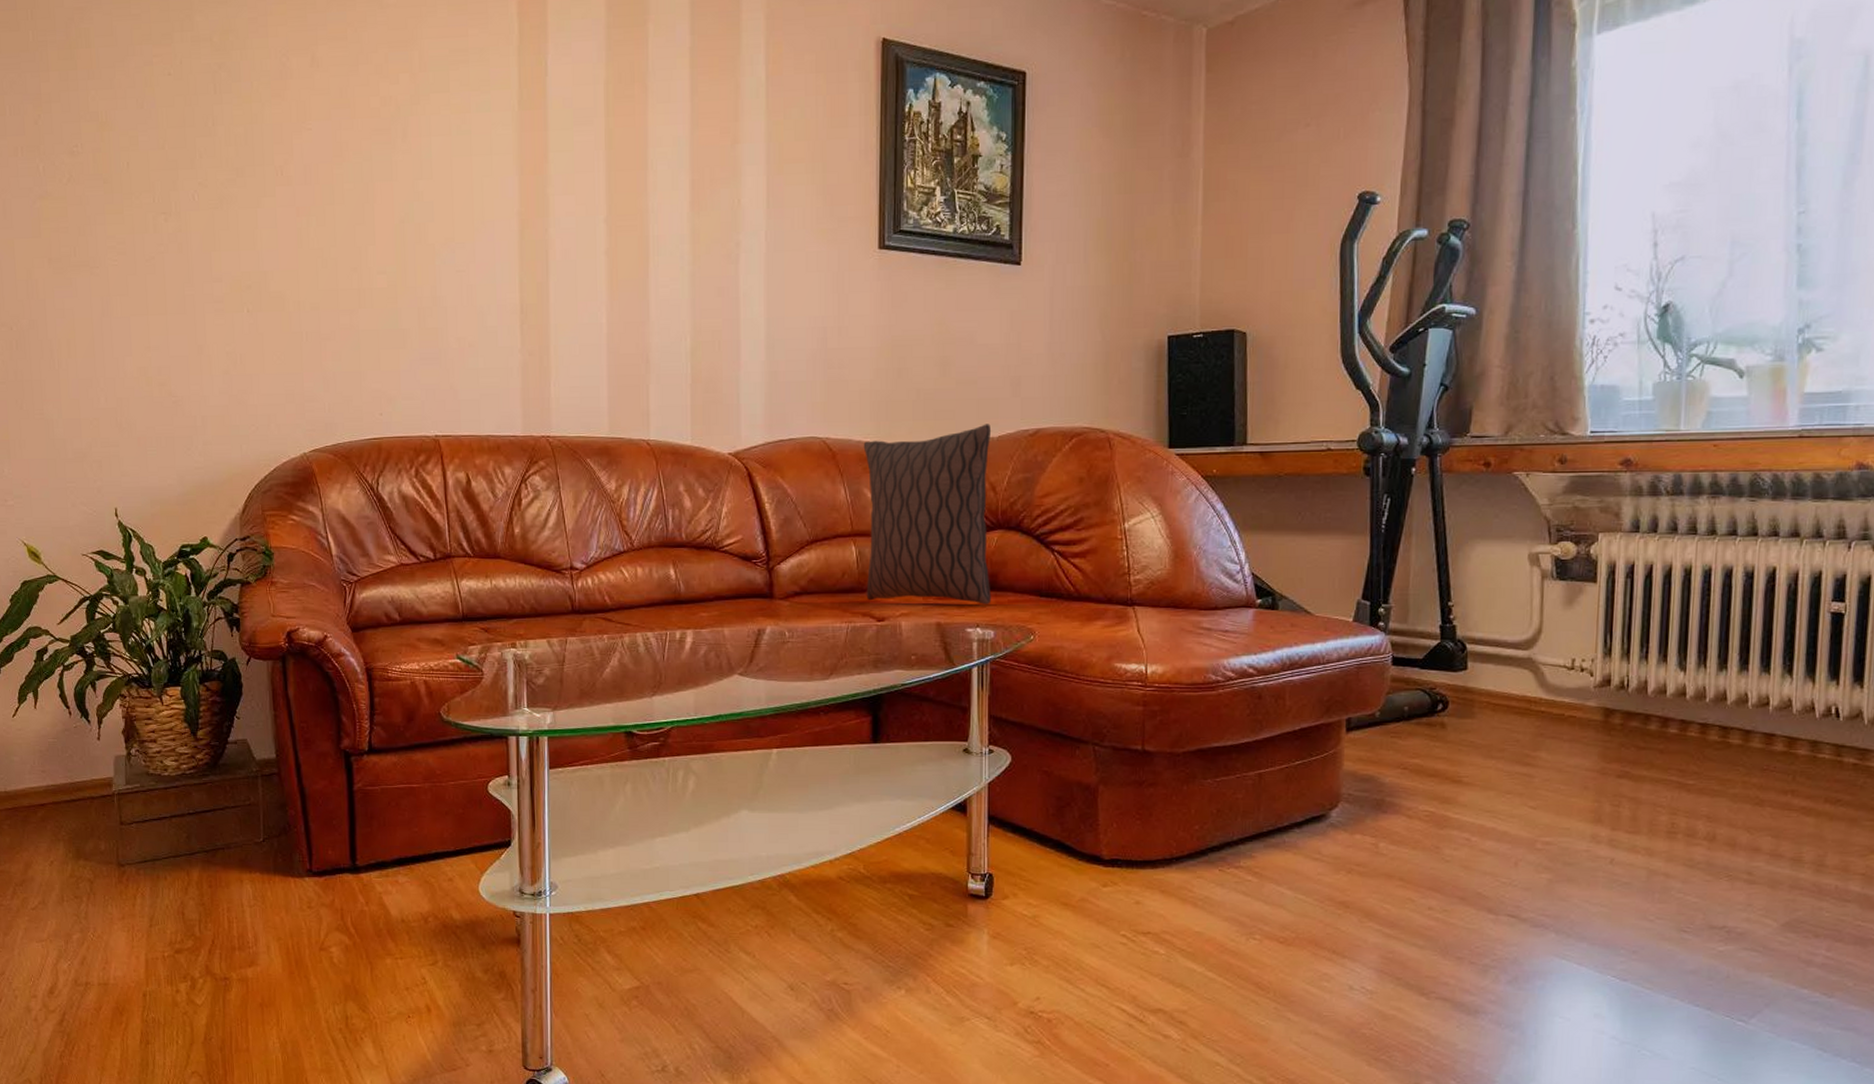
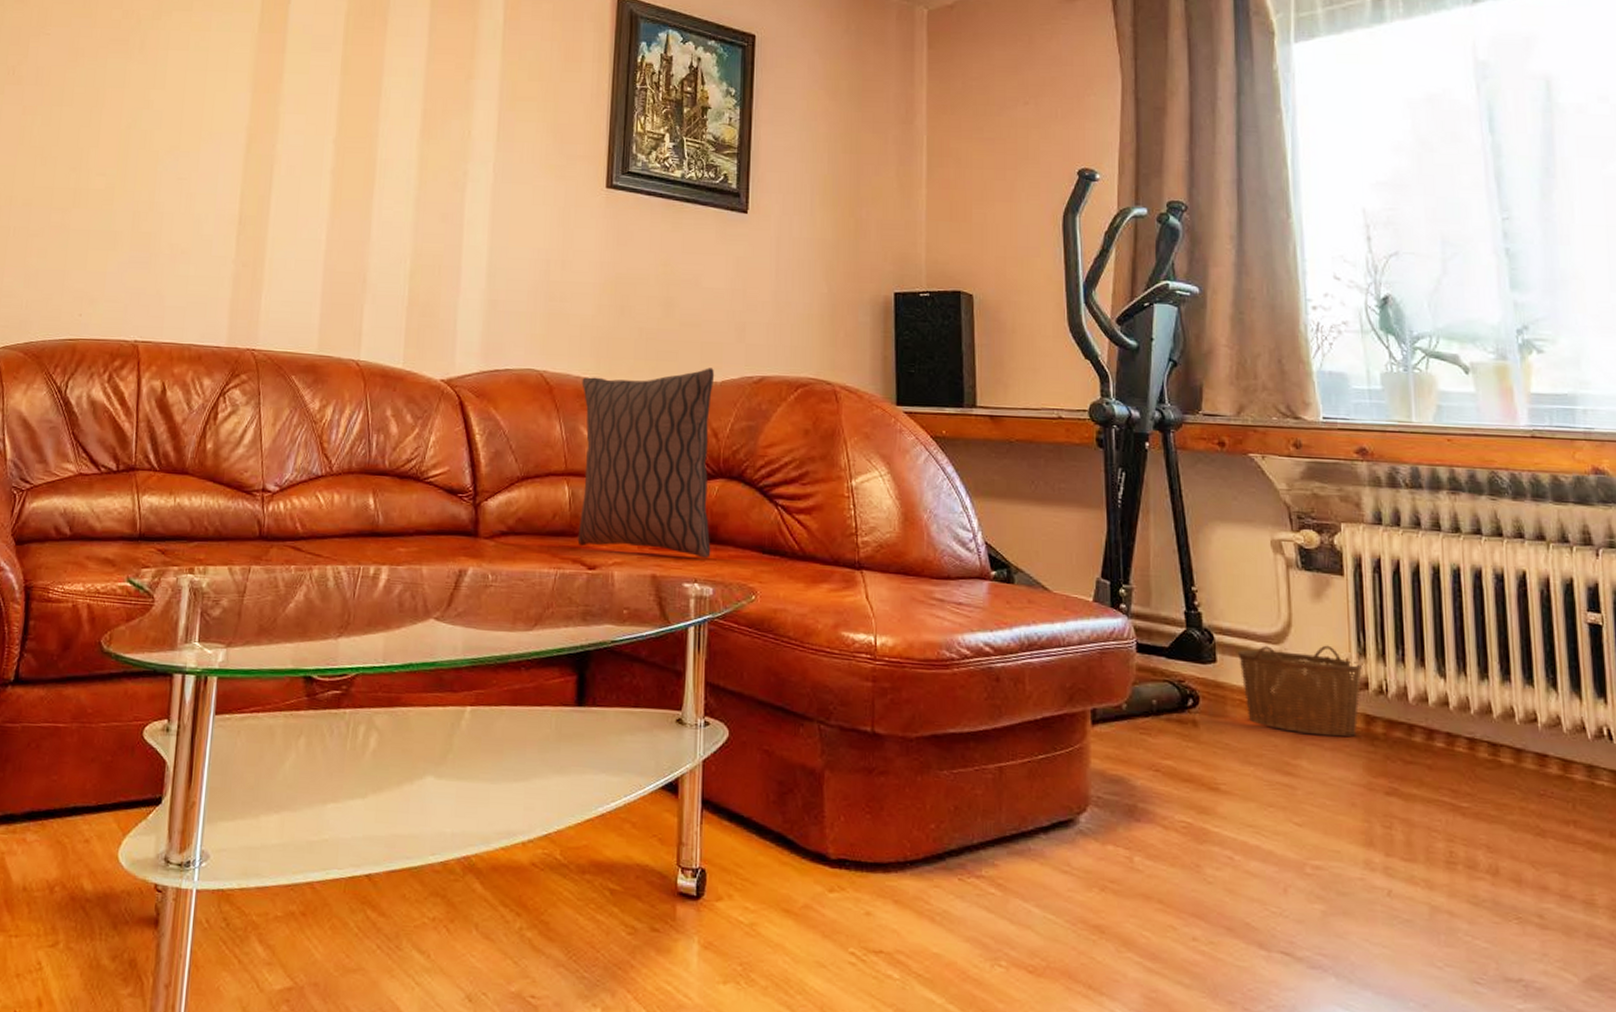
basket: none [1487,648,1606,730] -> present [1237,645,1362,737]

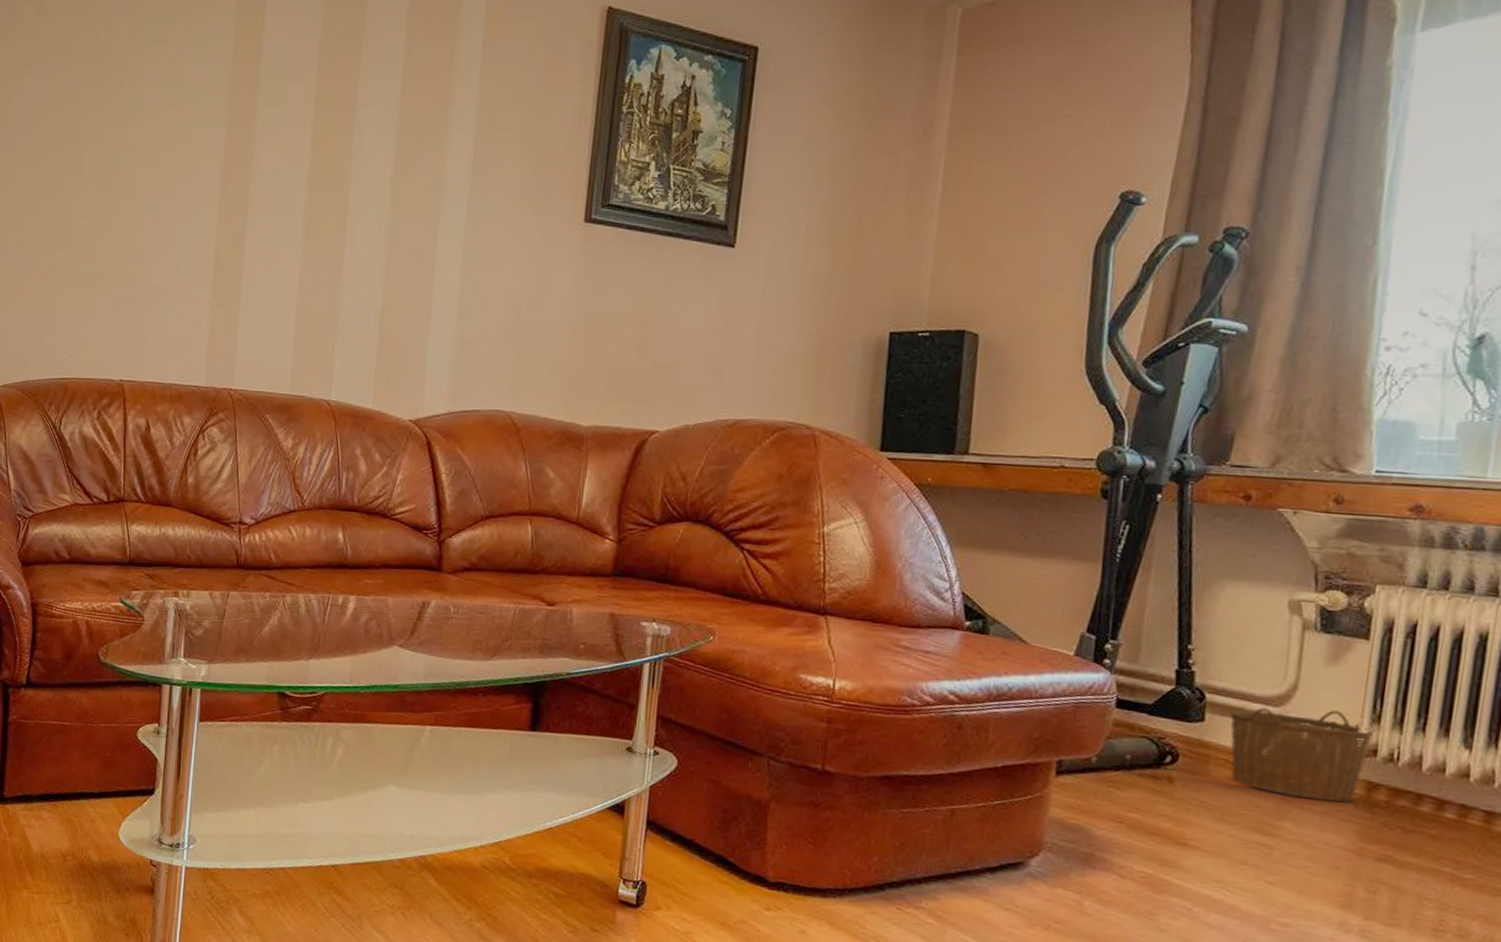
pillow: present [577,368,714,558] -> none [538,410,687,599]

